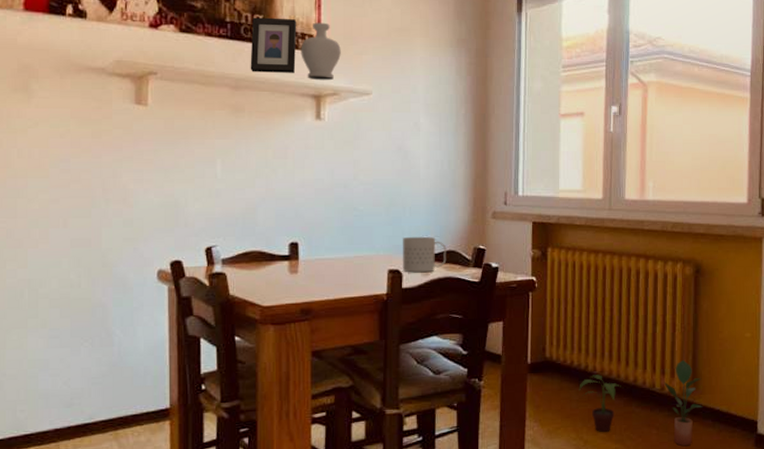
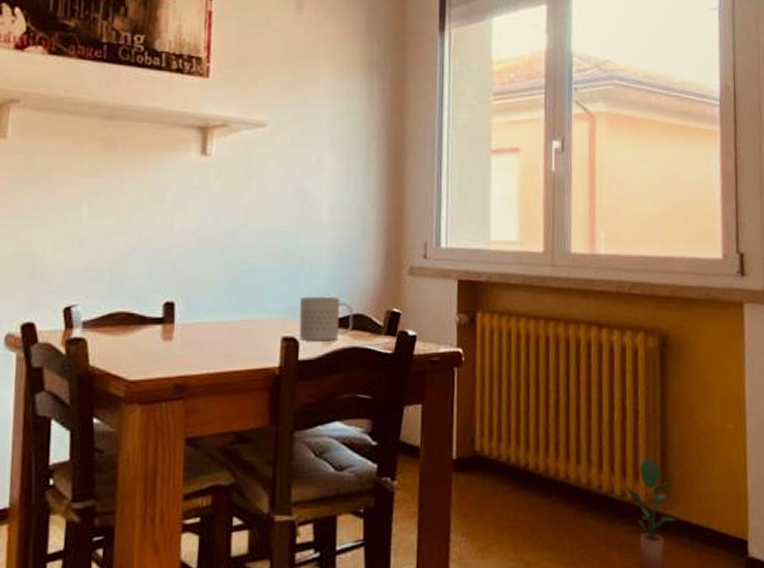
picture frame: present [250,17,297,73] -> none [127,37,183,101]
decorative vase: present [301,22,341,81] -> none [186,43,233,110]
potted plant: present [579,374,622,432] -> none [517,475,572,551]

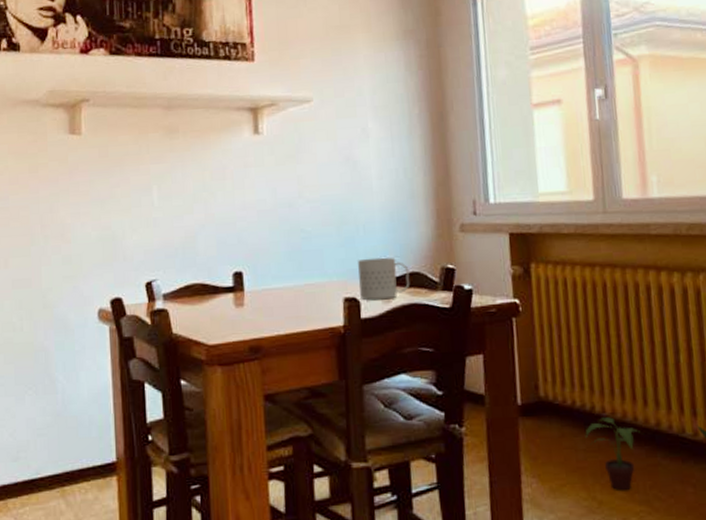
potted plant: none [517,475,572,551] -> present [585,417,642,490]

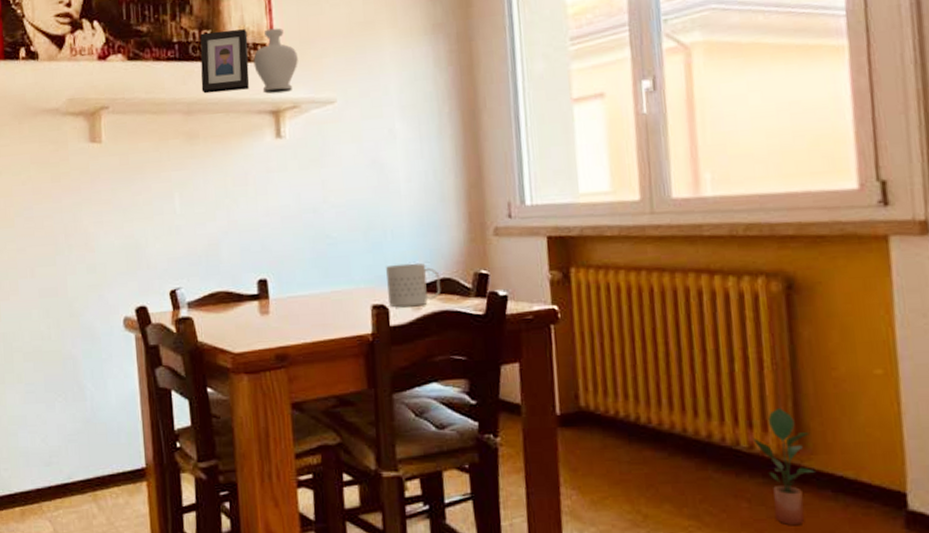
picture frame: none [181,28,229,90] -> present [200,29,250,94]
decorative vase: none [233,28,277,92] -> present [253,28,298,94]
potted plant: present [585,417,642,490] -> none [629,428,691,504]

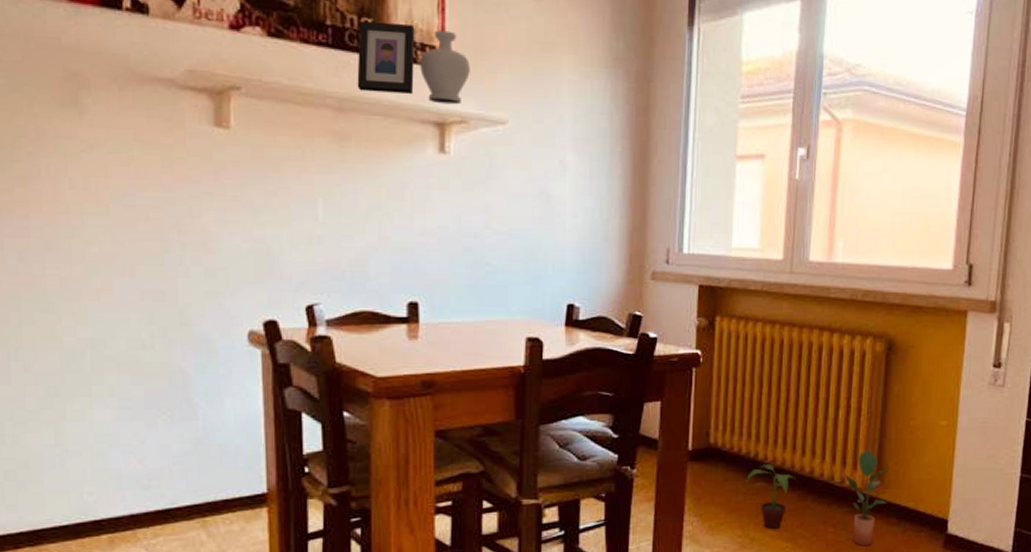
mug: present [386,263,441,307] -> none [544,298,596,342]
potted plant: none [629,428,691,504] -> present [746,464,797,529]

